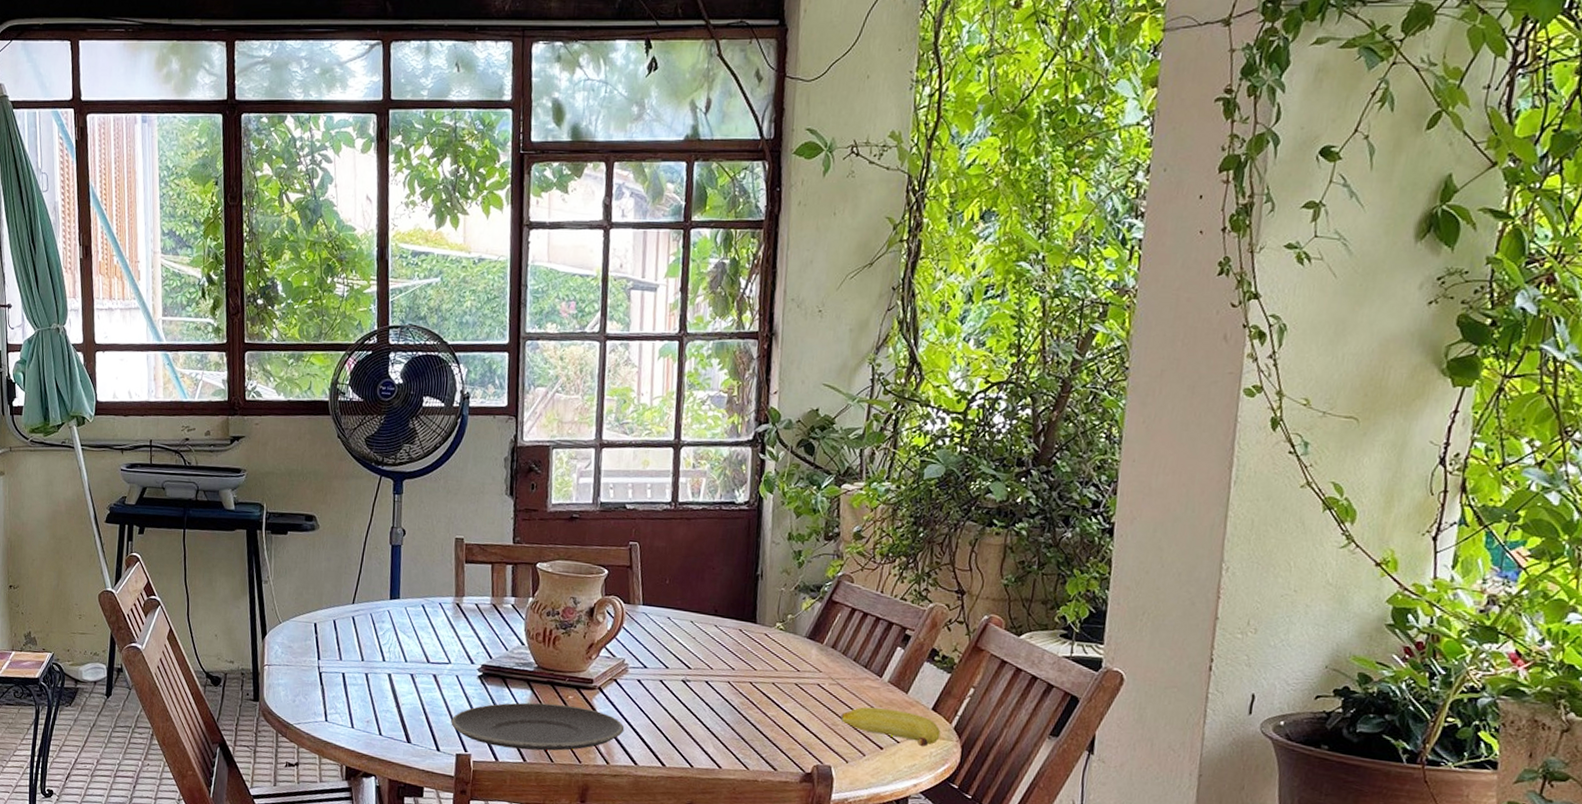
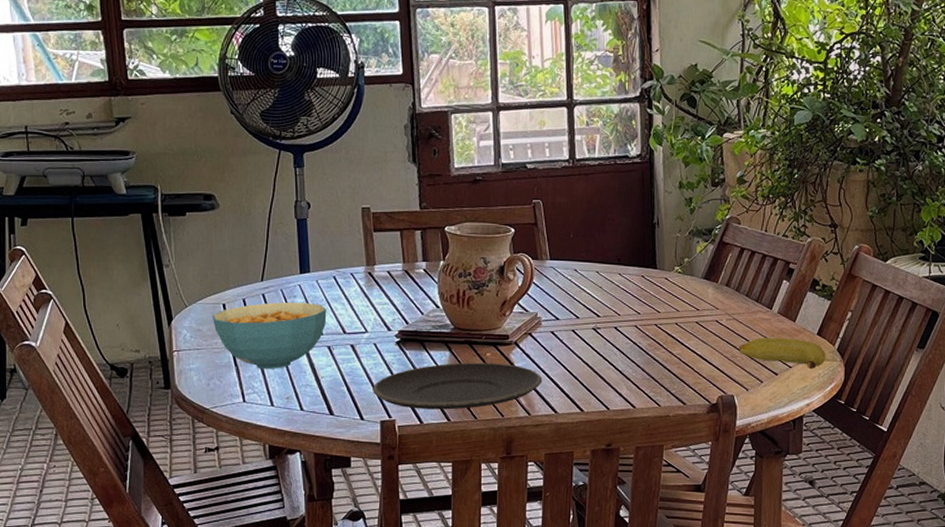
cereal bowl: none [303,625,413,692] -> present [212,302,327,370]

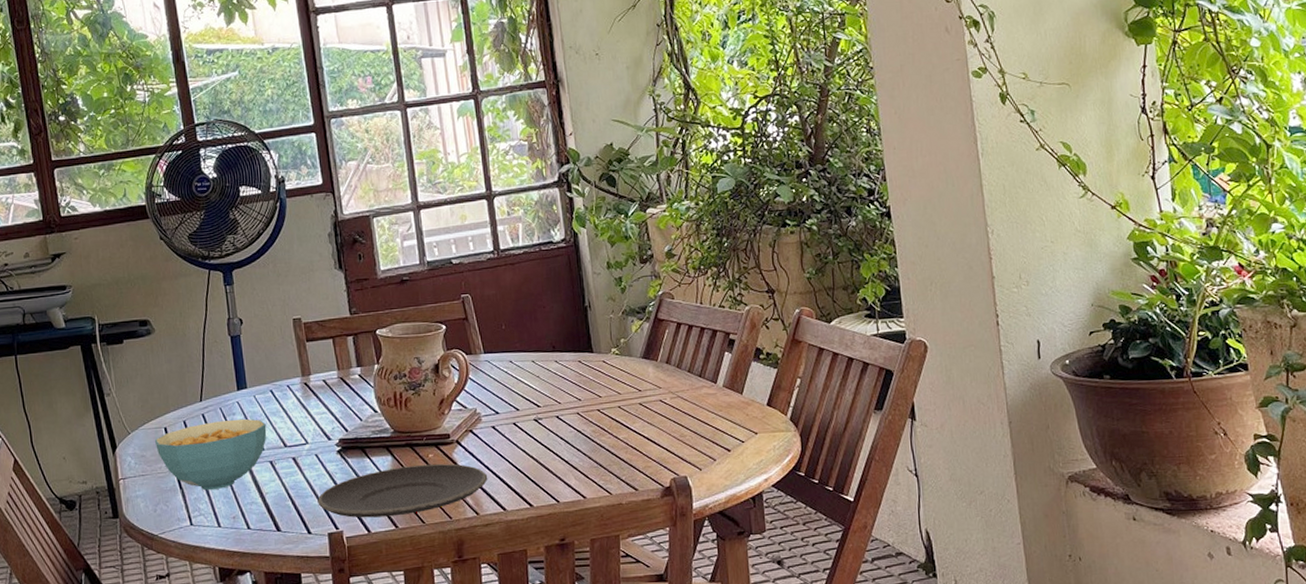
banana: present [739,337,826,369] -> none [686,411,779,441]

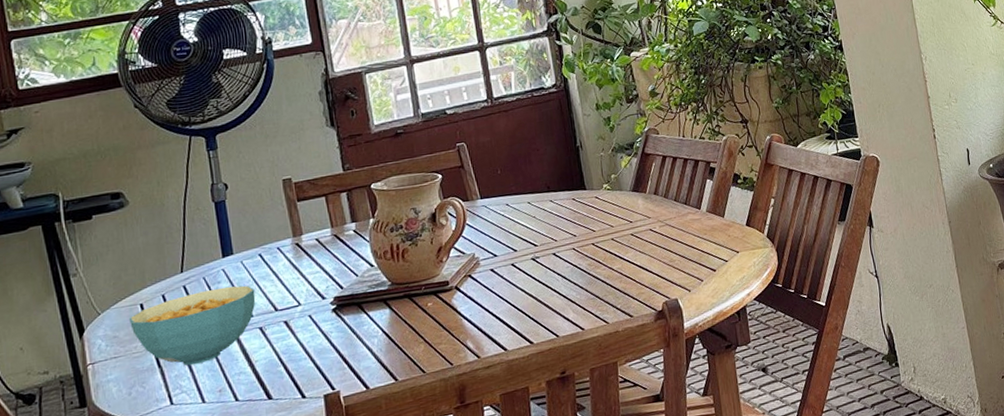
plate: present [317,463,488,518] -> none [312,310,488,376]

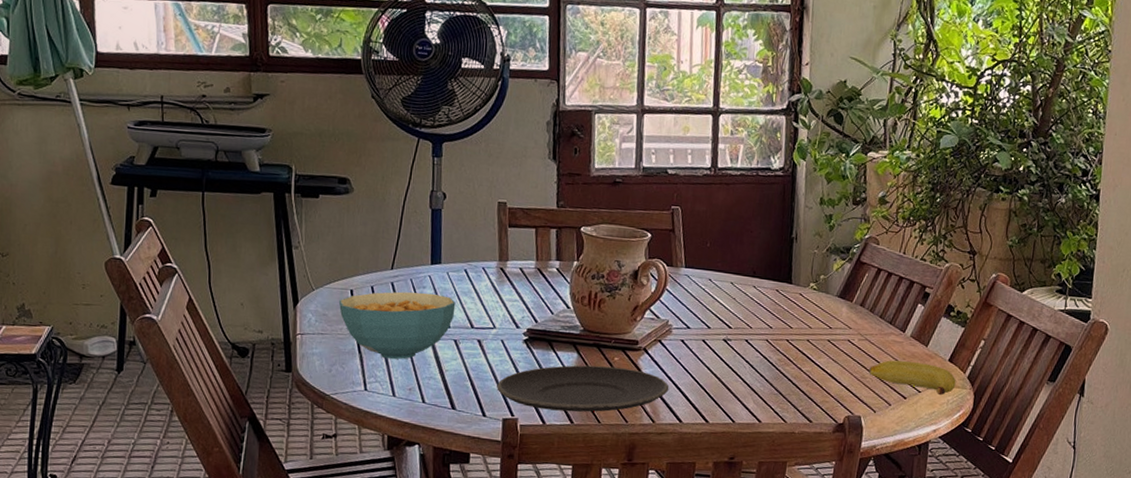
plate: none [312,310,488,376] -> present [497,365,670,412]
banana: none [675,232,758,260] -> present [869,360,956,395]

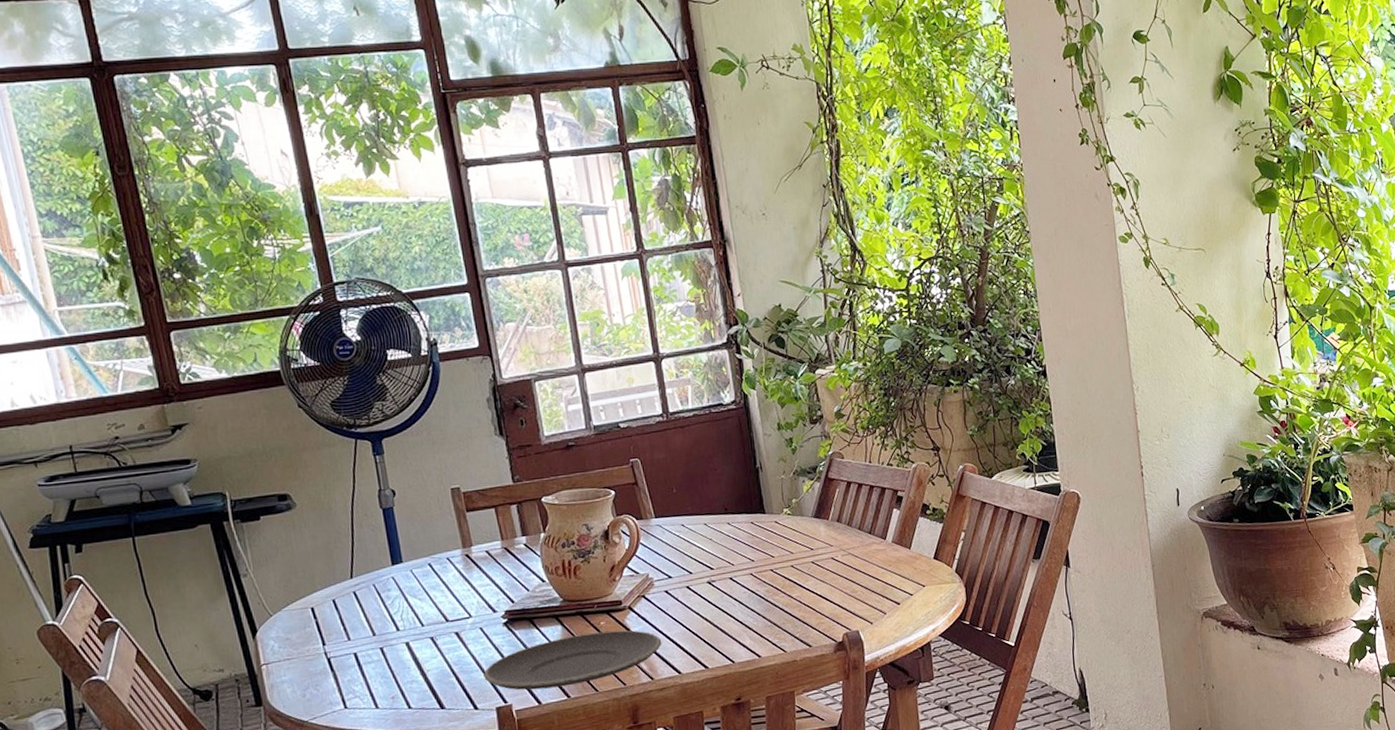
cereal bowl: present [338,291,456,360] -> none [300,594,427,672]
banana: present [869,360,956,395] -> none [858,565,946,594]

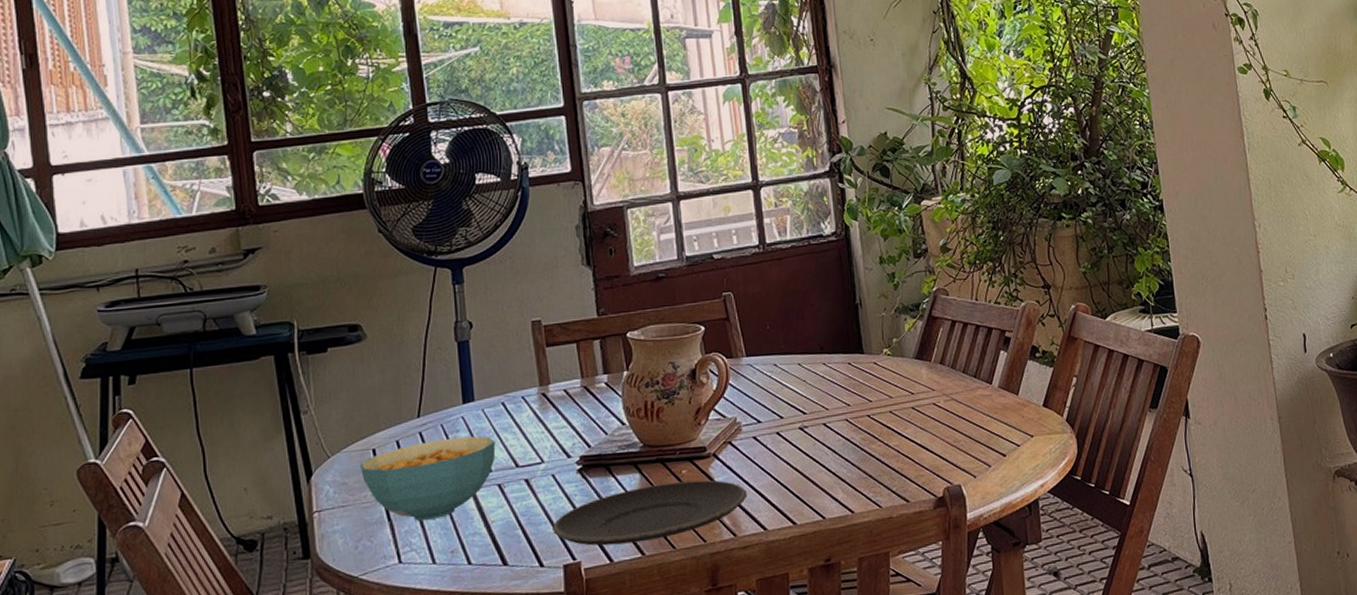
cereal bowl: none [300,594,427,672] -> present [359,436,496,522]

